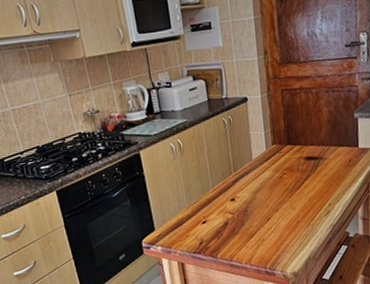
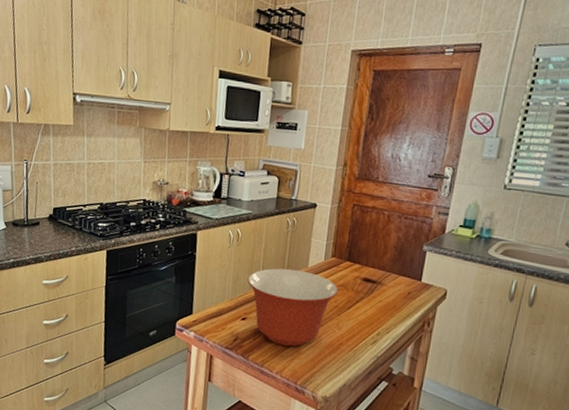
mixing bowl: none [198,164,285,238] -> present [247,268,338,347]

